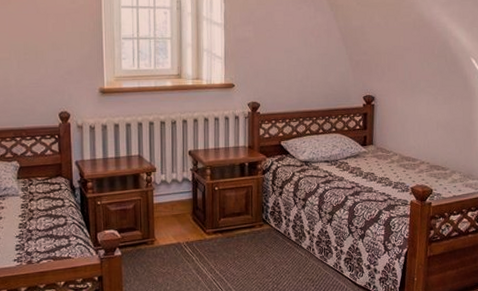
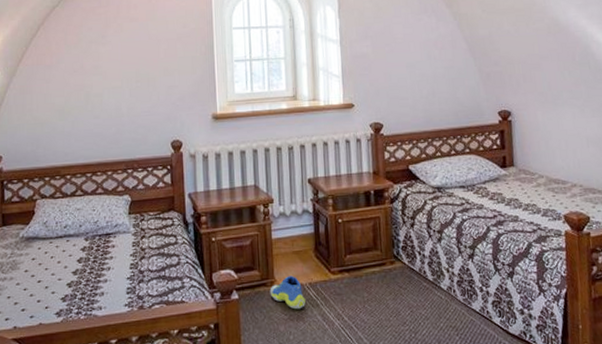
sneaker: none [150,236,182,265] -> present [269,276,305,310]

